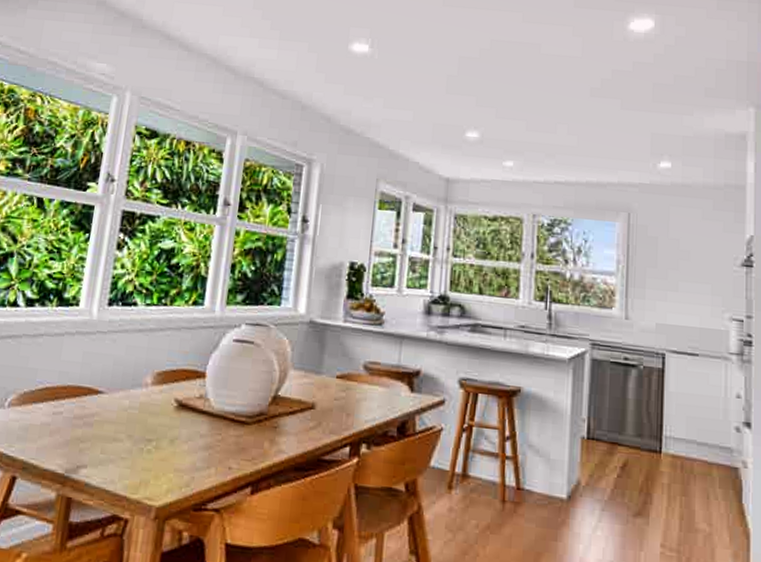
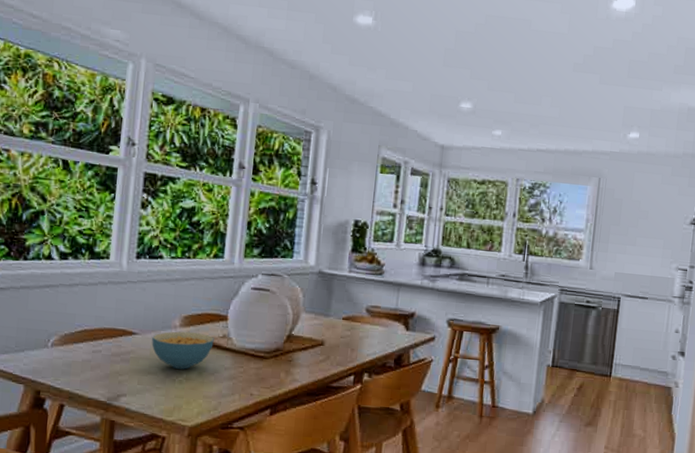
cereal bowl: none [119,390,190,436] -> present [151,331,214,369]

